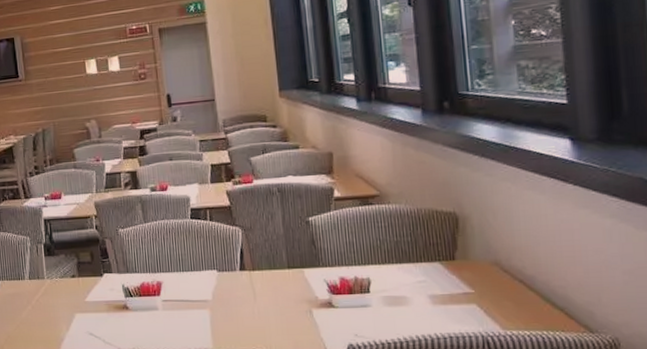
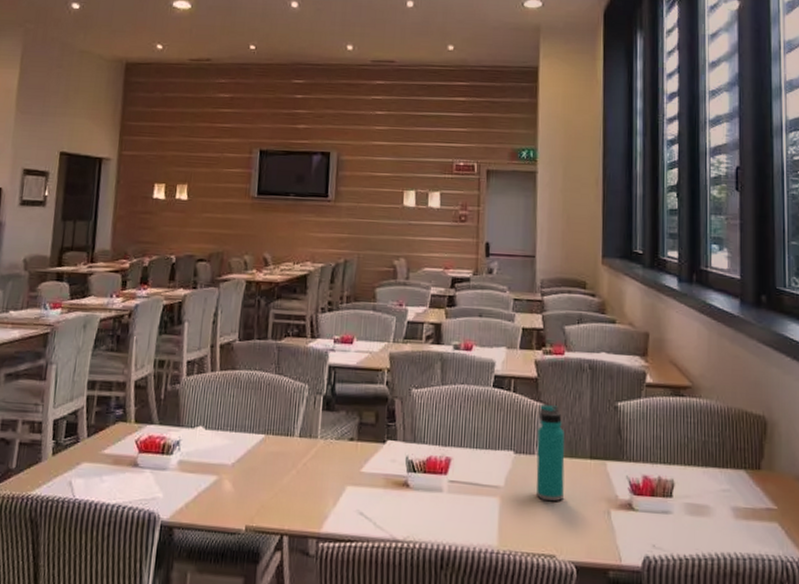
water bottle: none [235,226,267,308] -> present [536,404,565,502]

